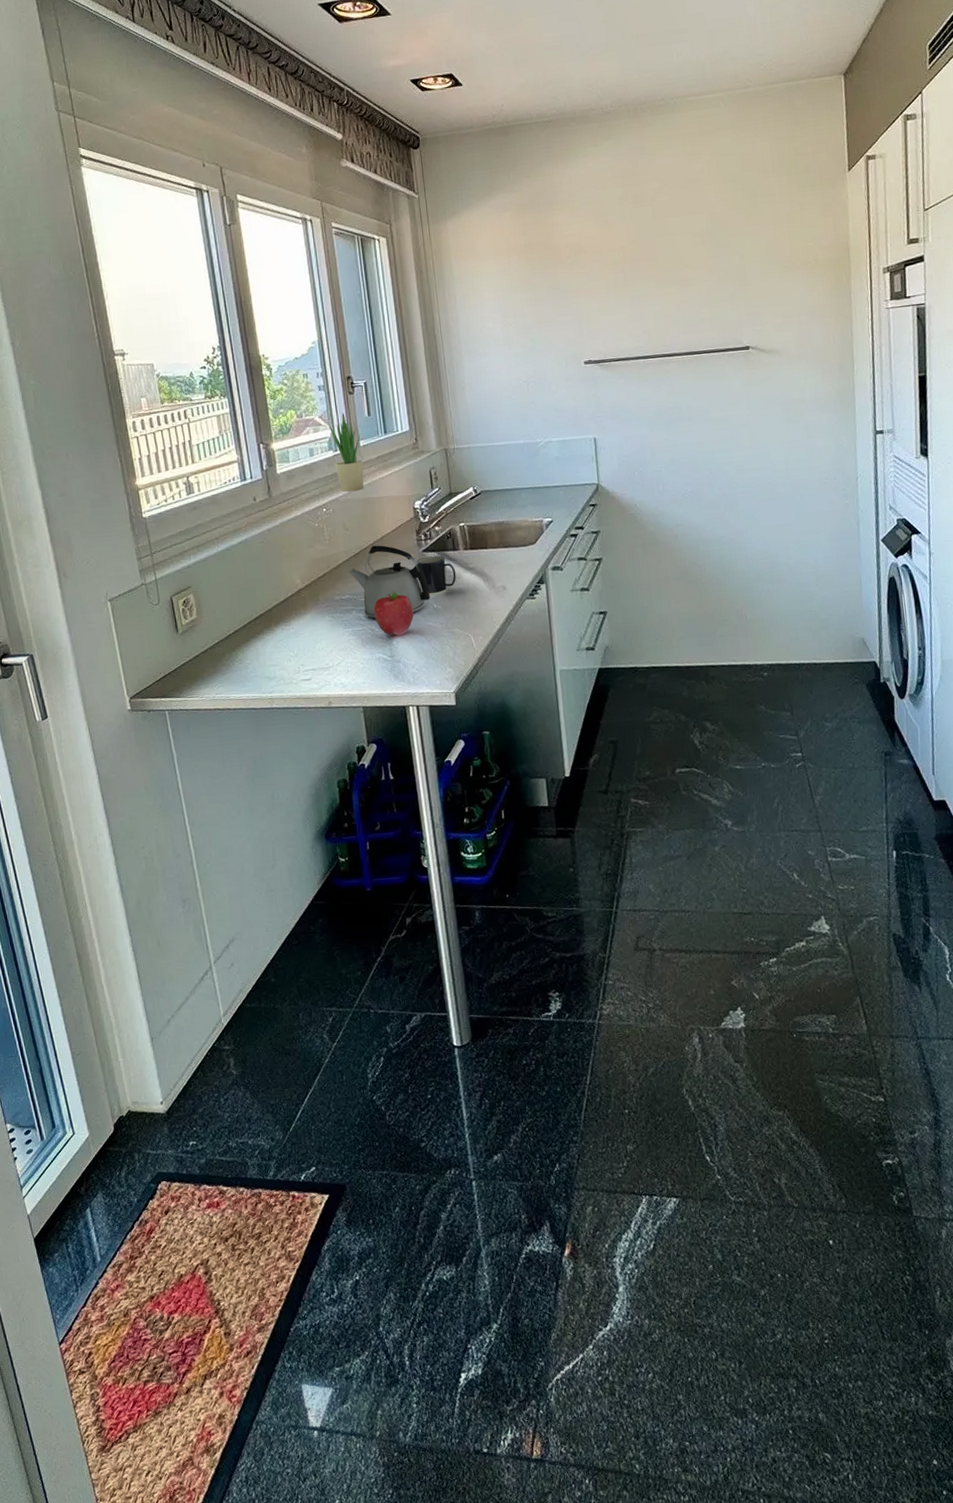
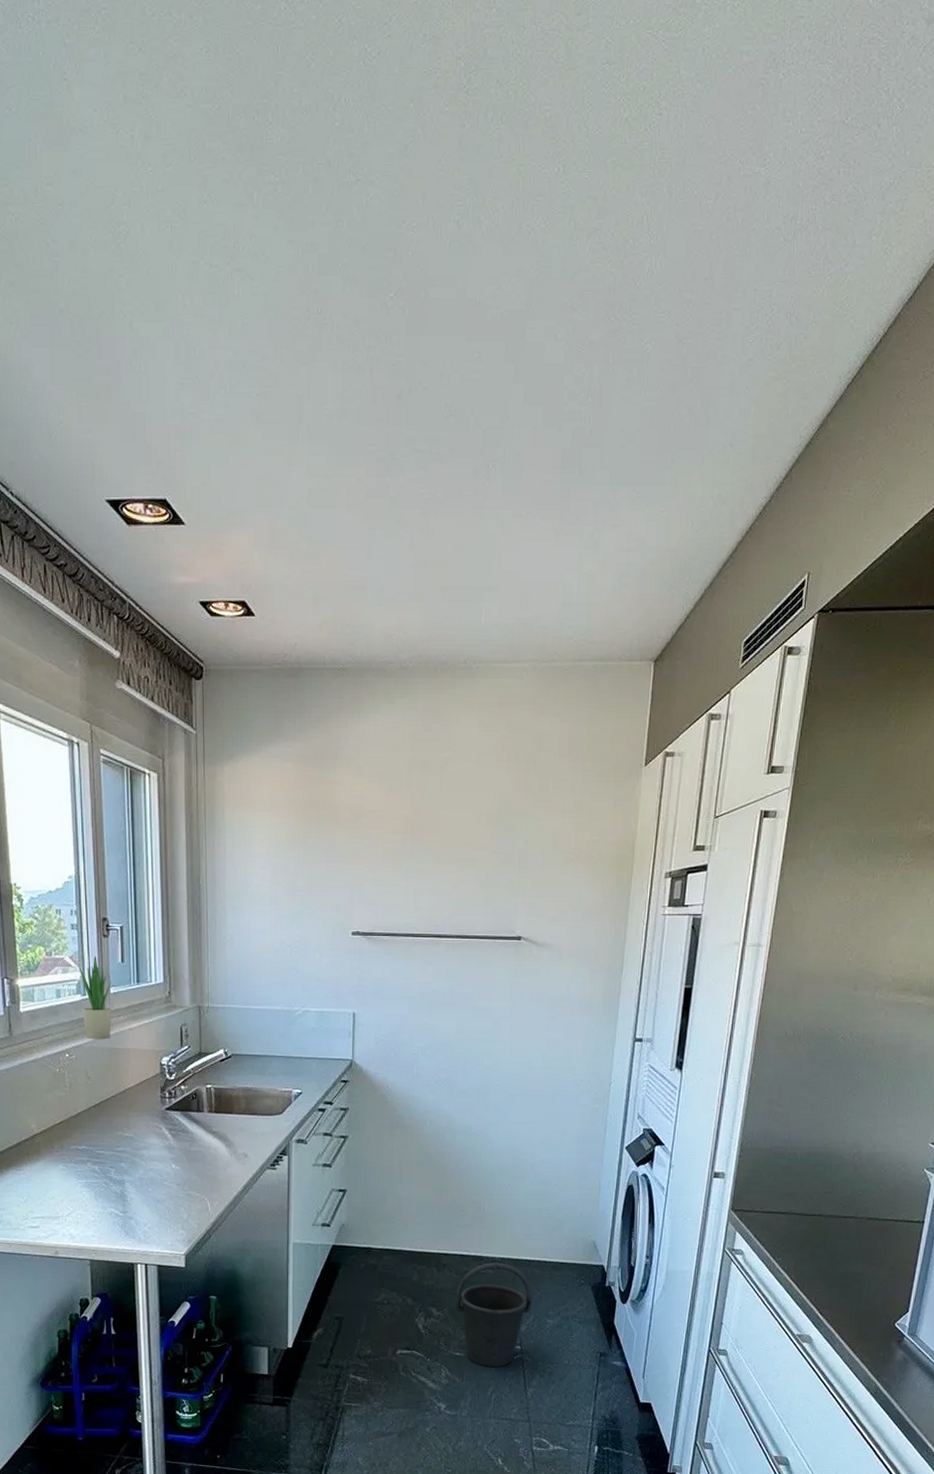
kettle: present [348,545,431,618] -> none [87,1098,170,1172]
fruit: present [373,591,414,636] -> none [109,1147,151,1192]
mug: present [417,555,456,596] -> none [159,1115,198,1156]
bucket: none [728,669,808,778] -> present [455,1263,532,1367]

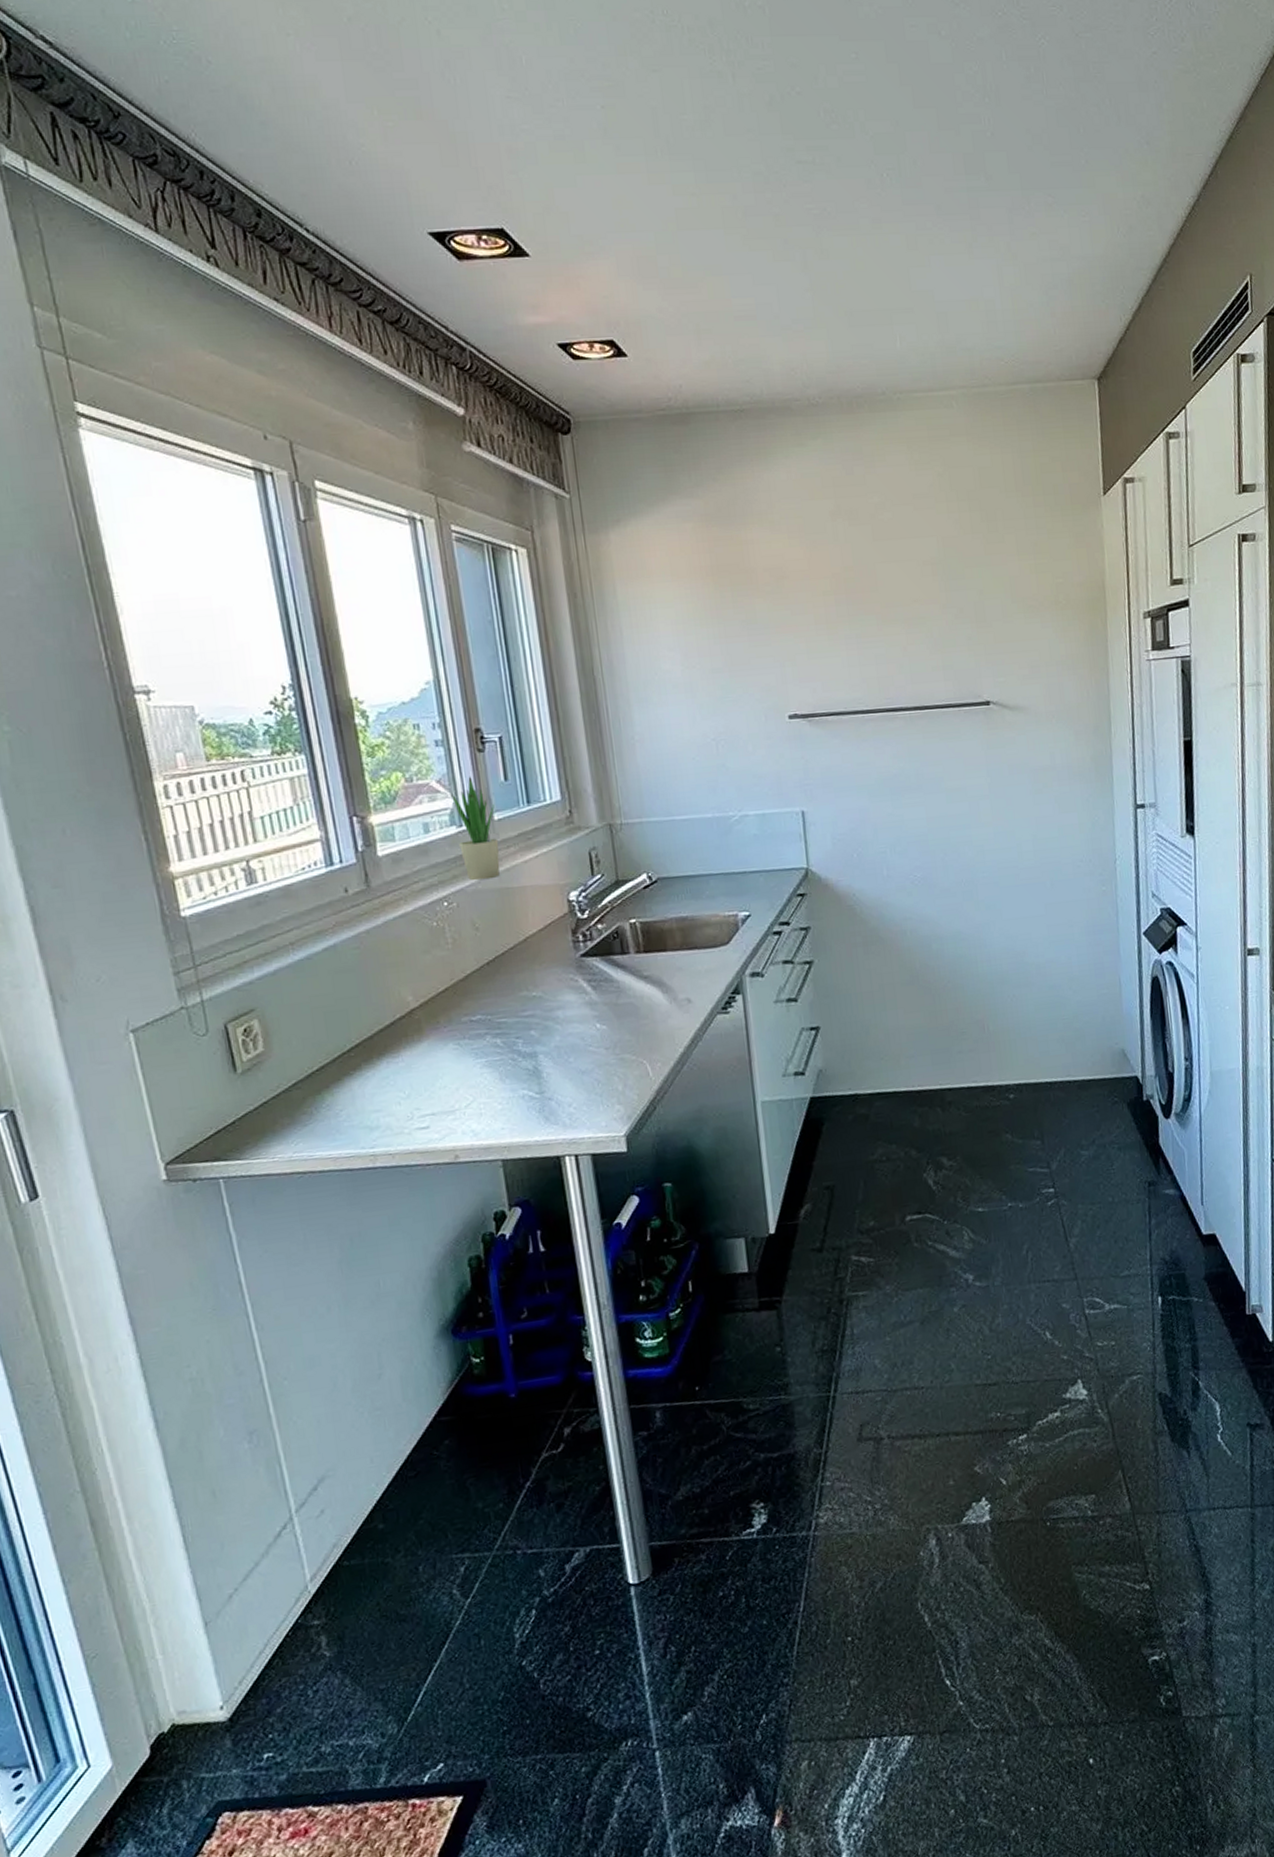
bucket: present [455,1263,532,1367] -> none [968,1090,1061,1220]

